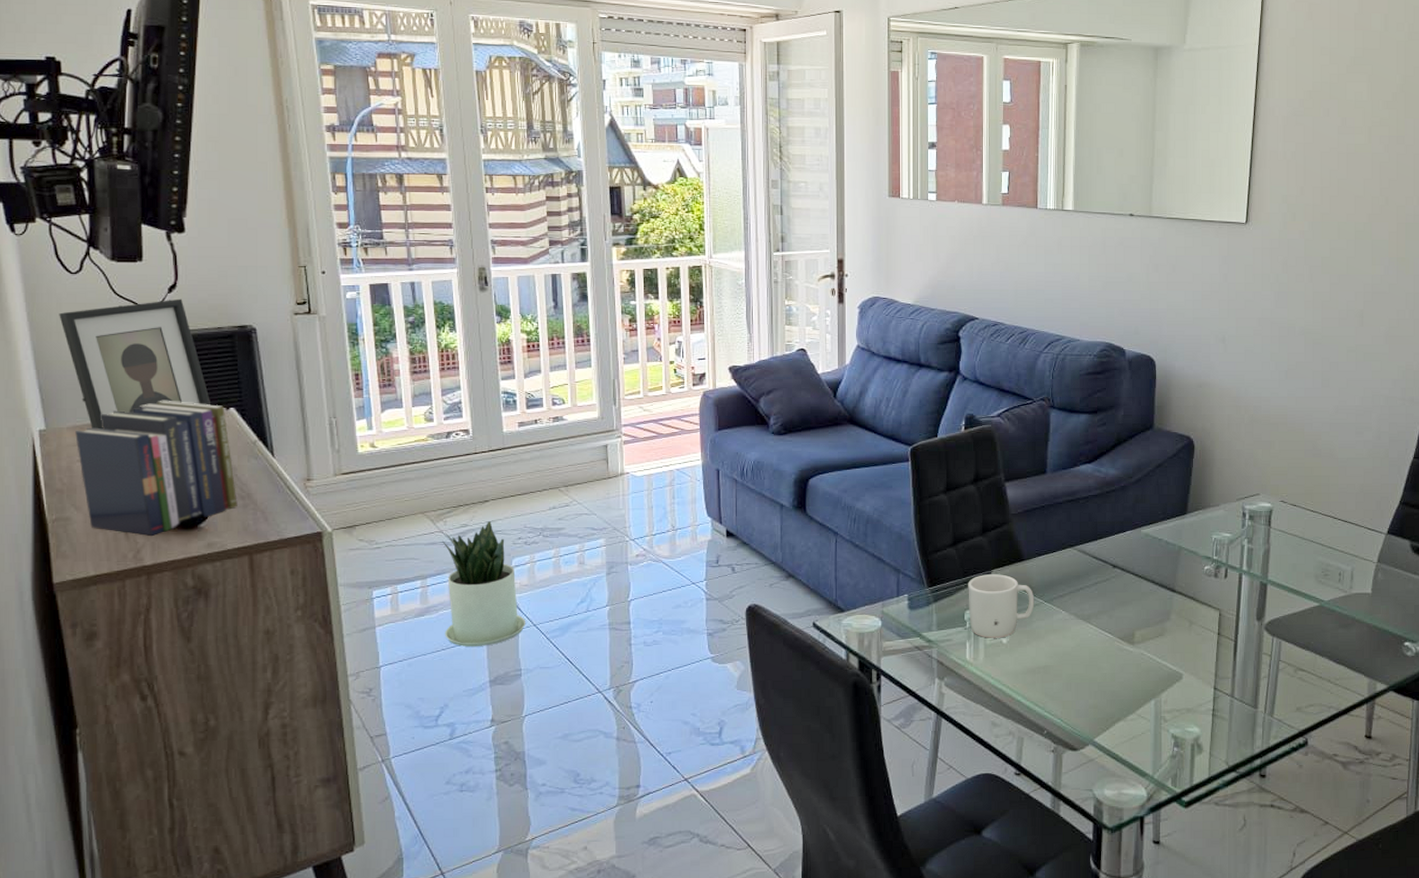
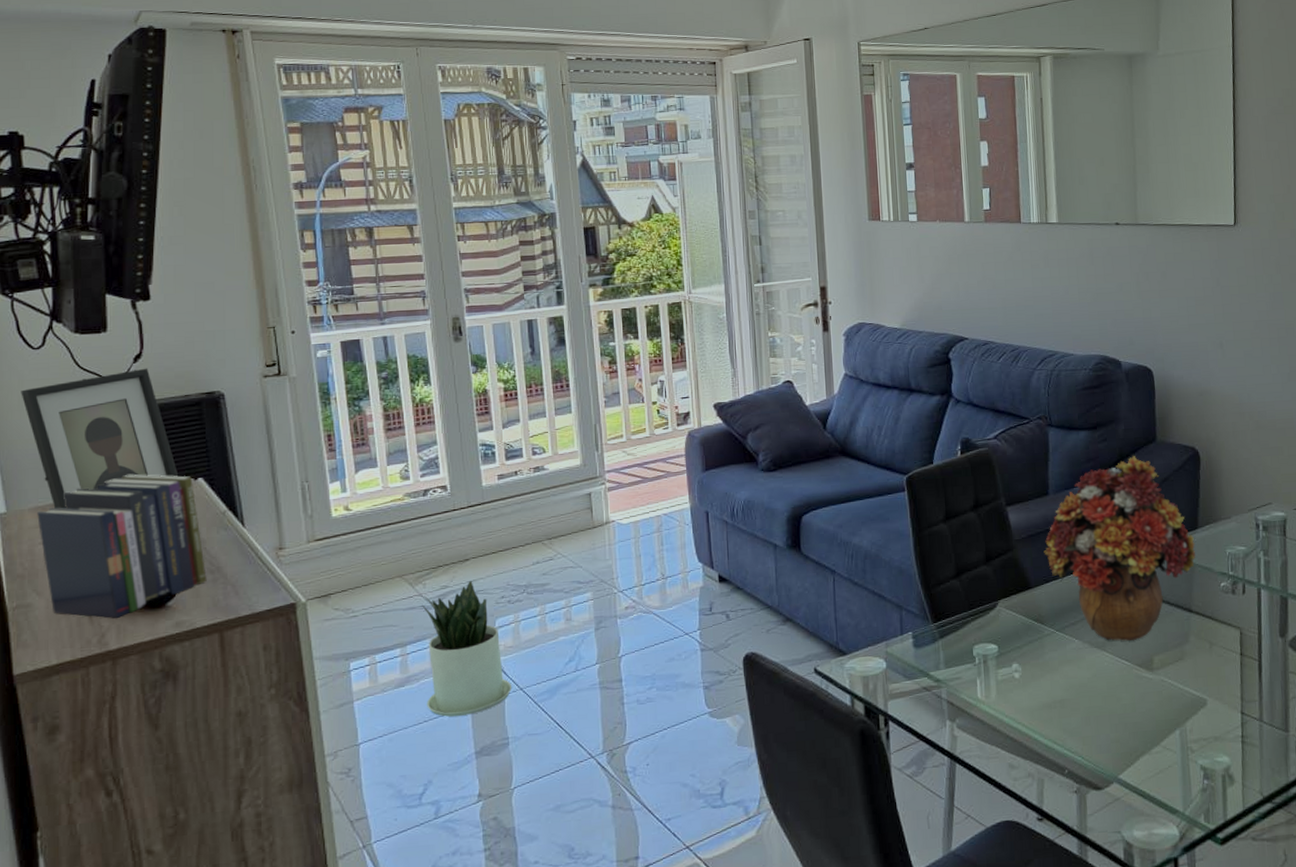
mug: present [968,574,1035,638] -> none [974,604,1046,674]
flower arrangement: none [1038,441,1183,616] -> present [1044,456,1195,641]

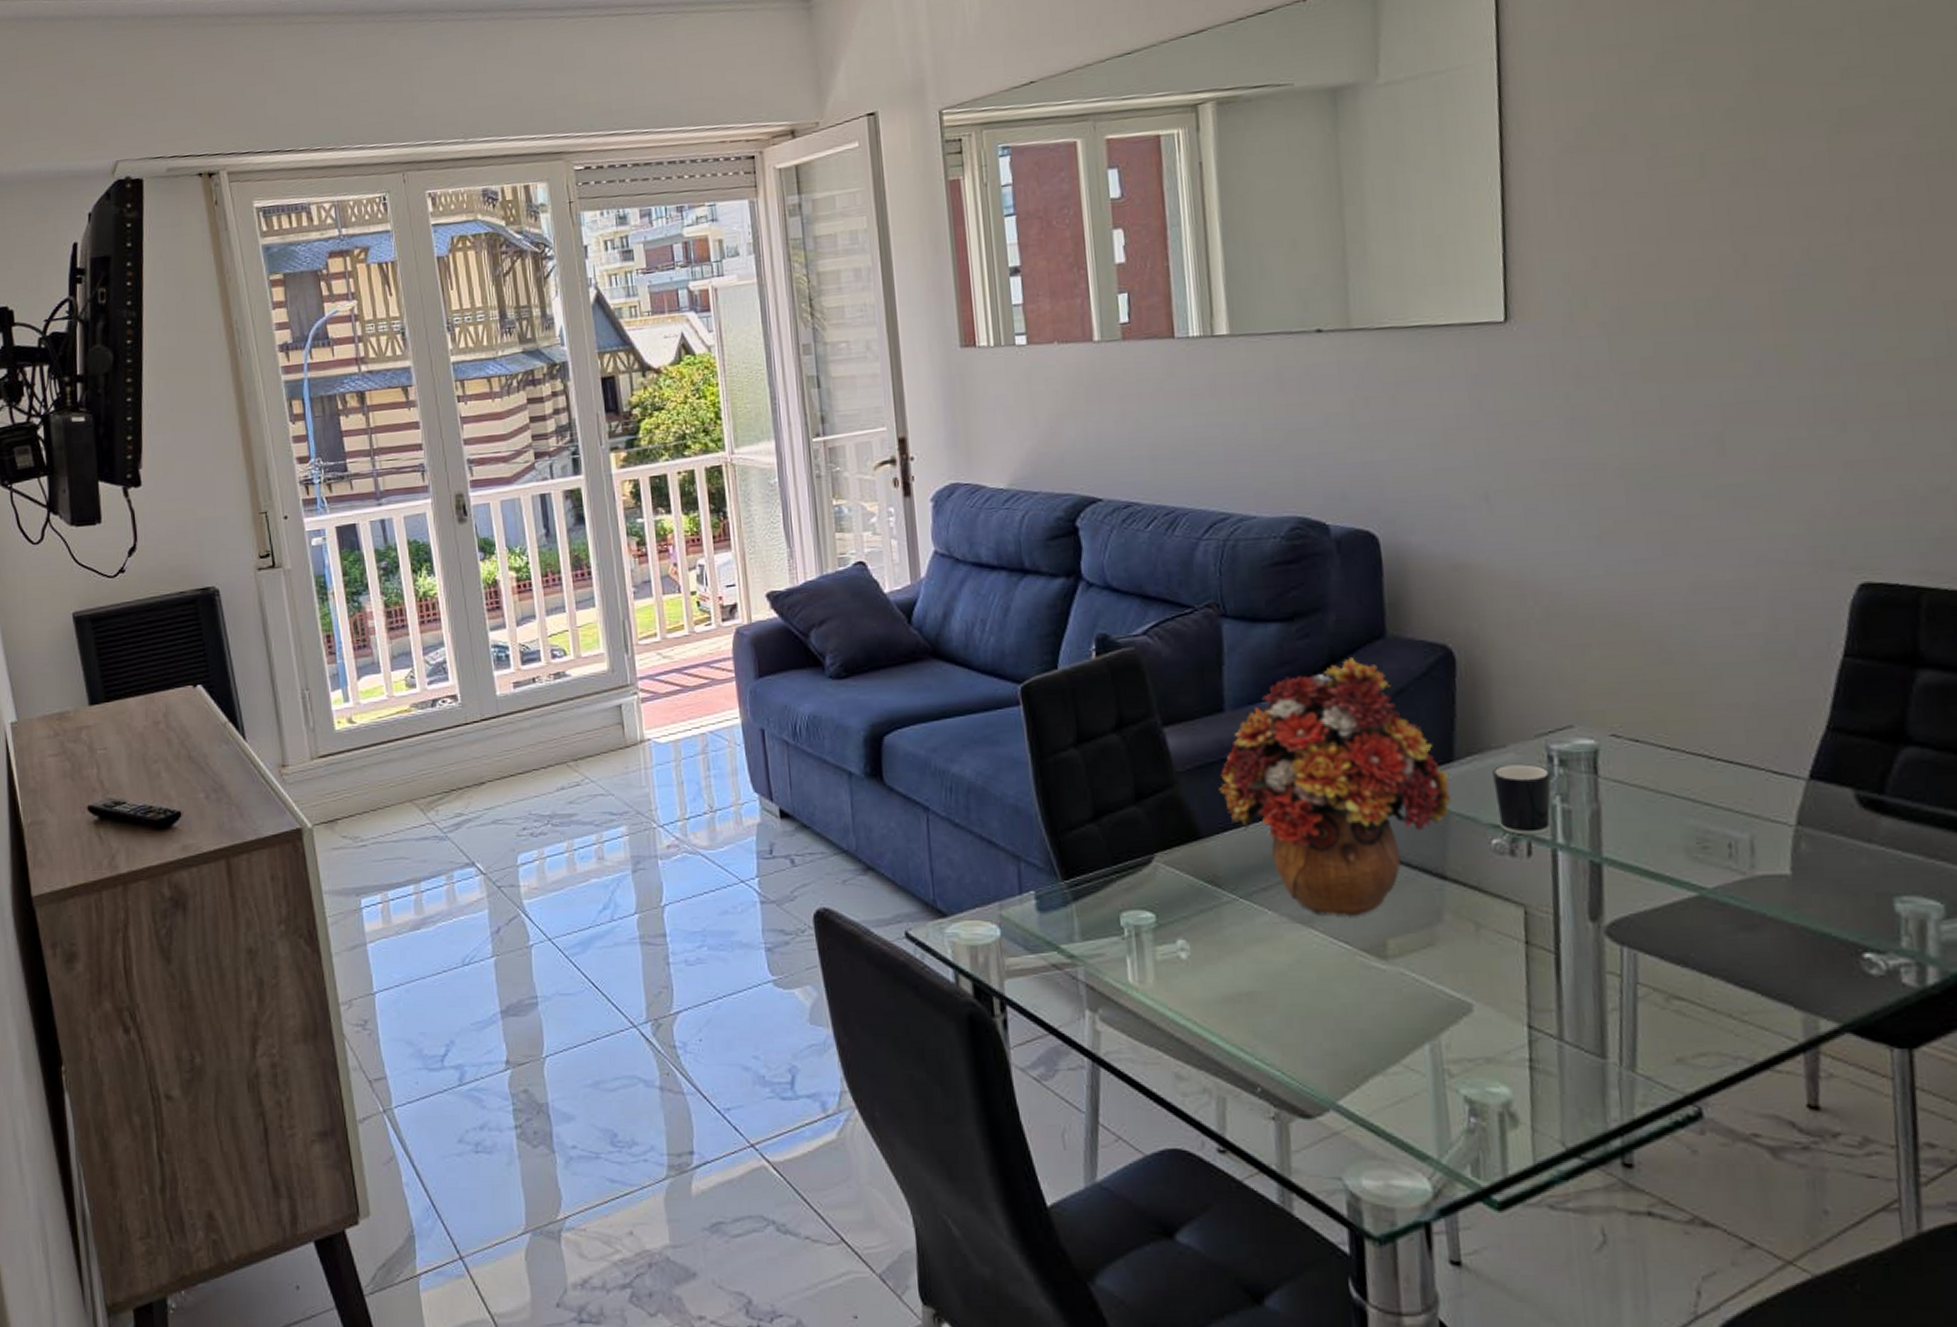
picture frame: present [21,368,179,510] -> none [24,562,178,719]
books: present [37,474,207,618] -> none [45,681,211,839]
planter: present [422,581,513,717] -> none [435,808,540,967]
mug: none [1222,529,1258,580] -> present [1492,763,1552,836]

